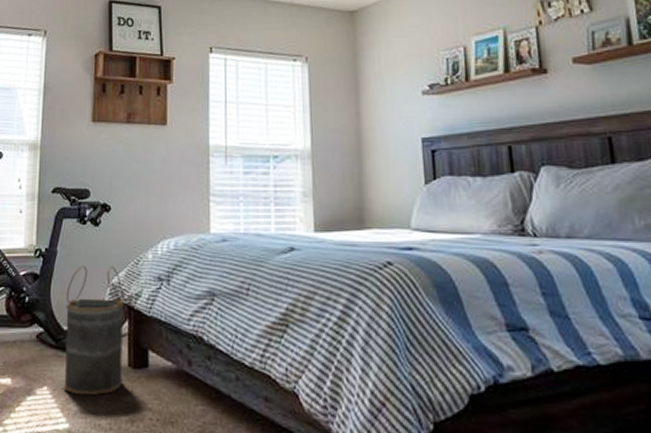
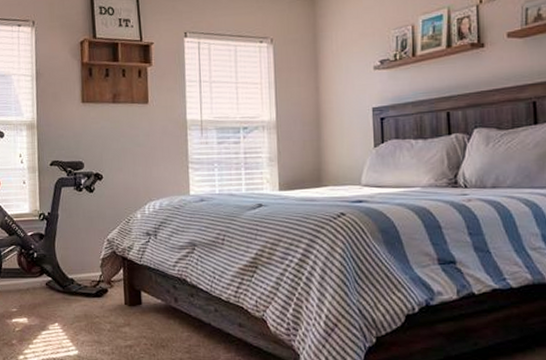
basket: present [63,265,125,396] -> none [68,225,122,329]

